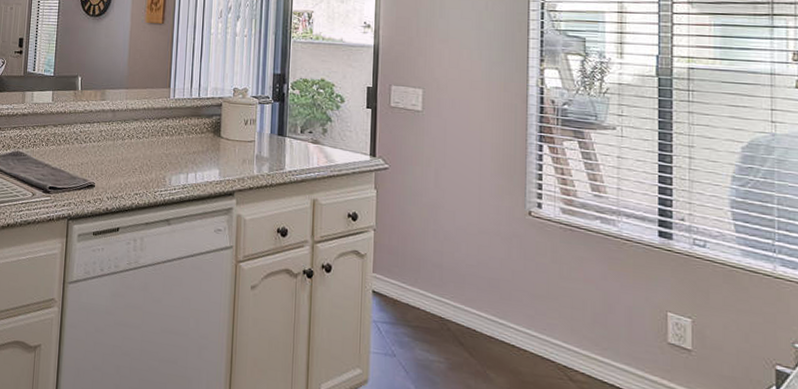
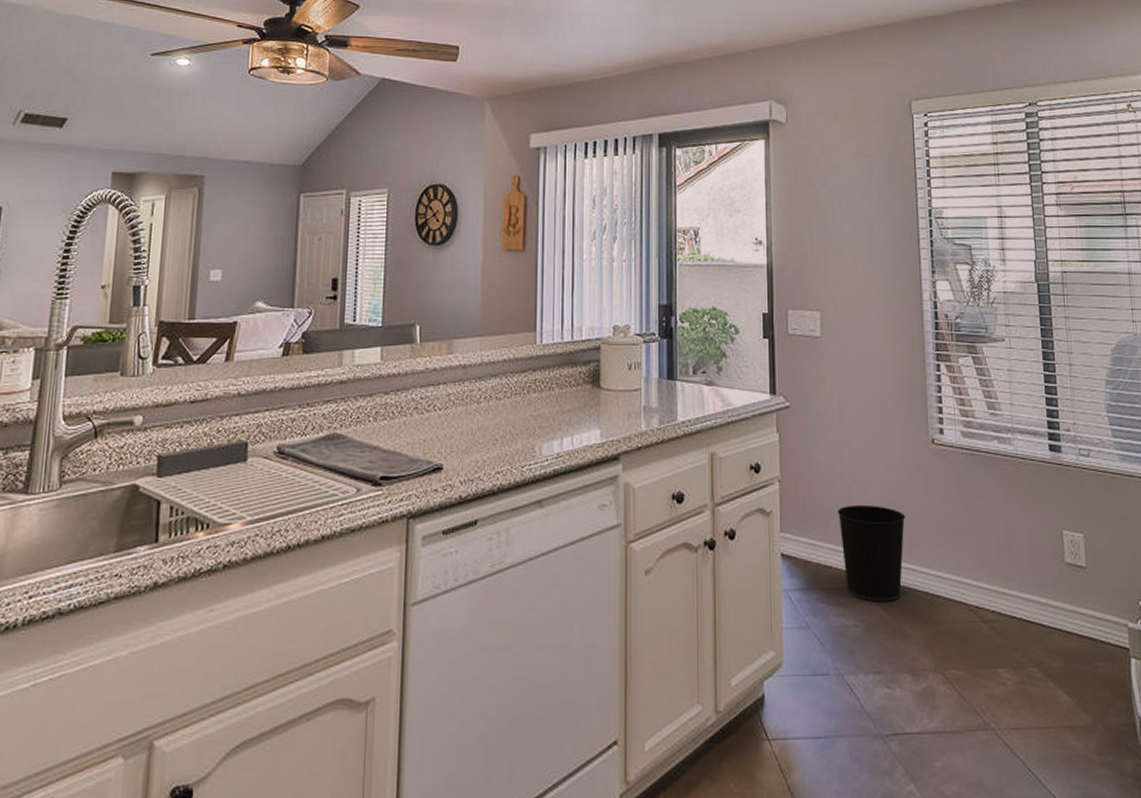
wastebasket: none [428,259,497,347] -> present [837,504,906,602]

